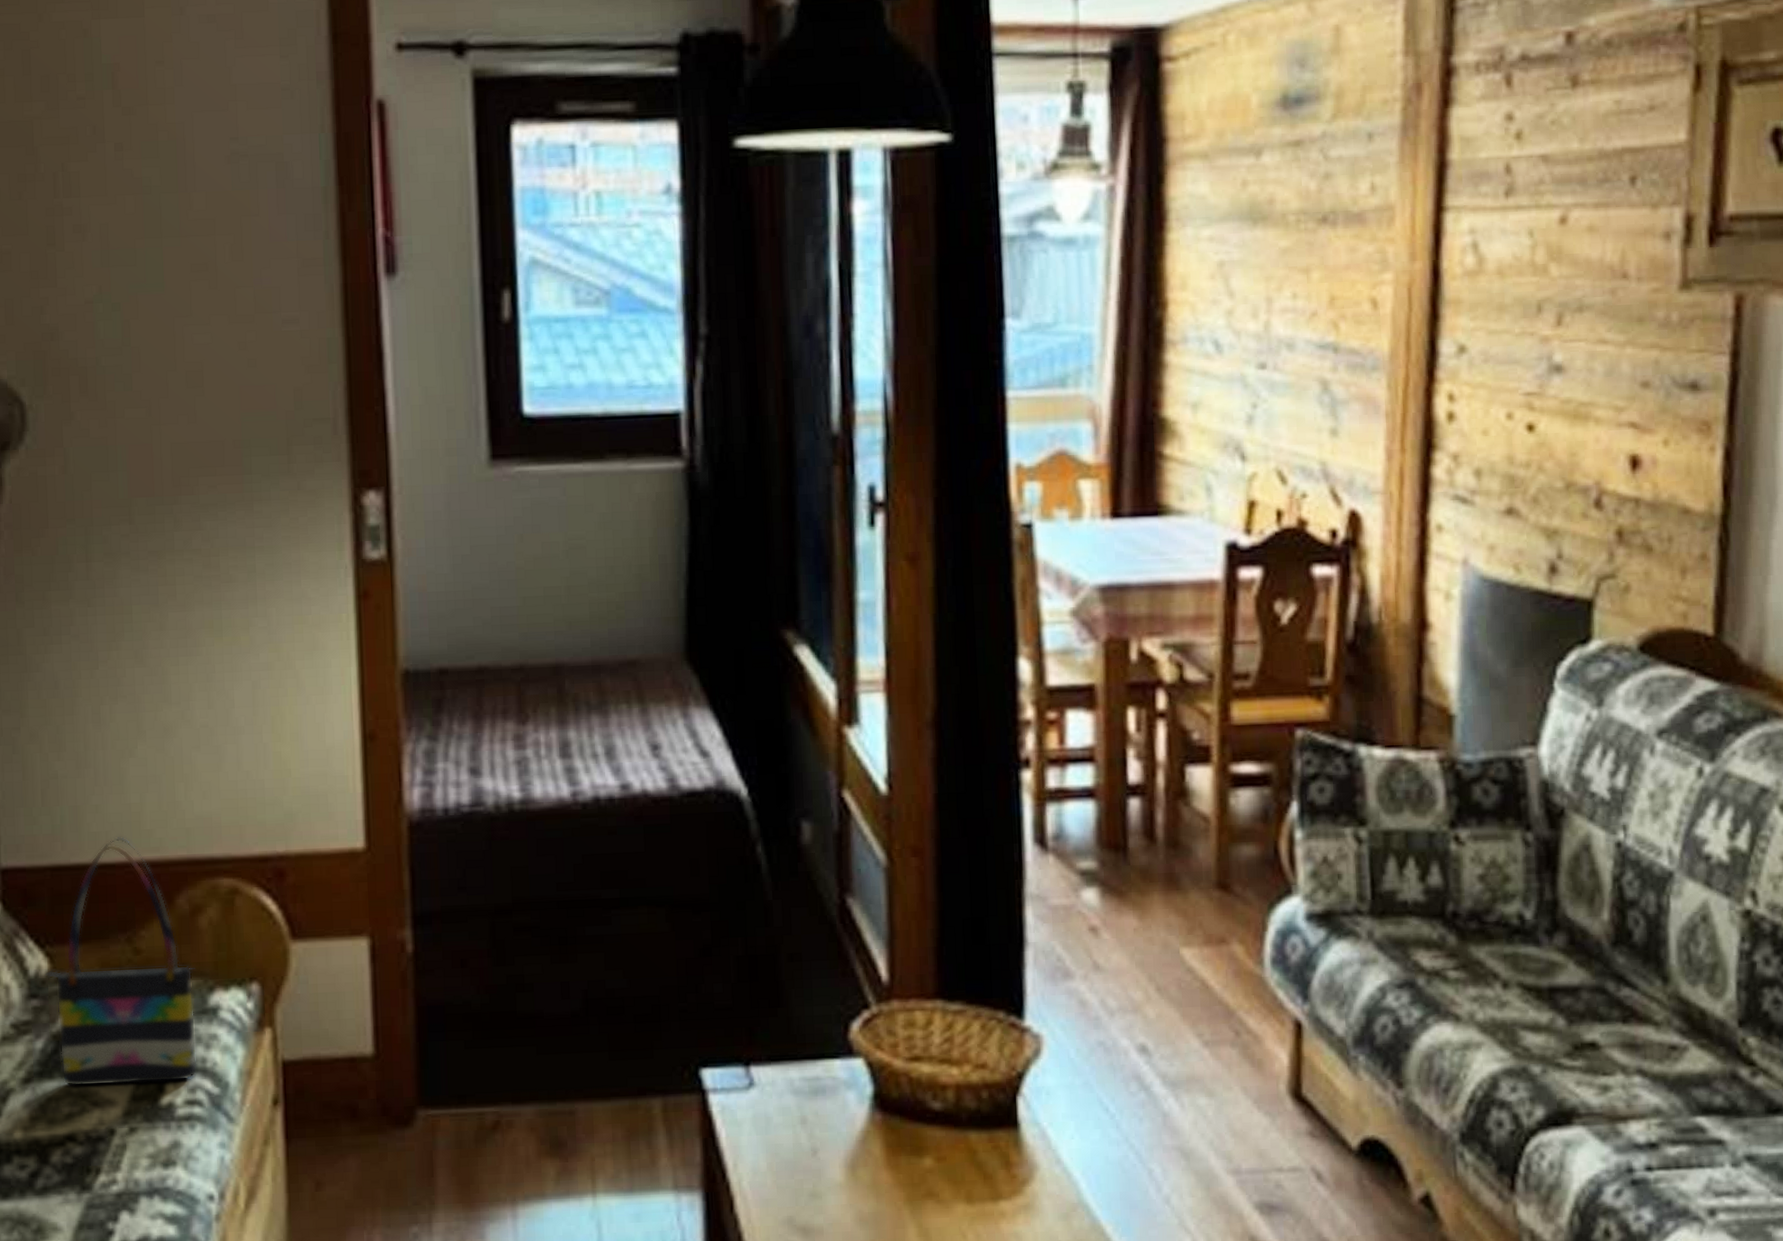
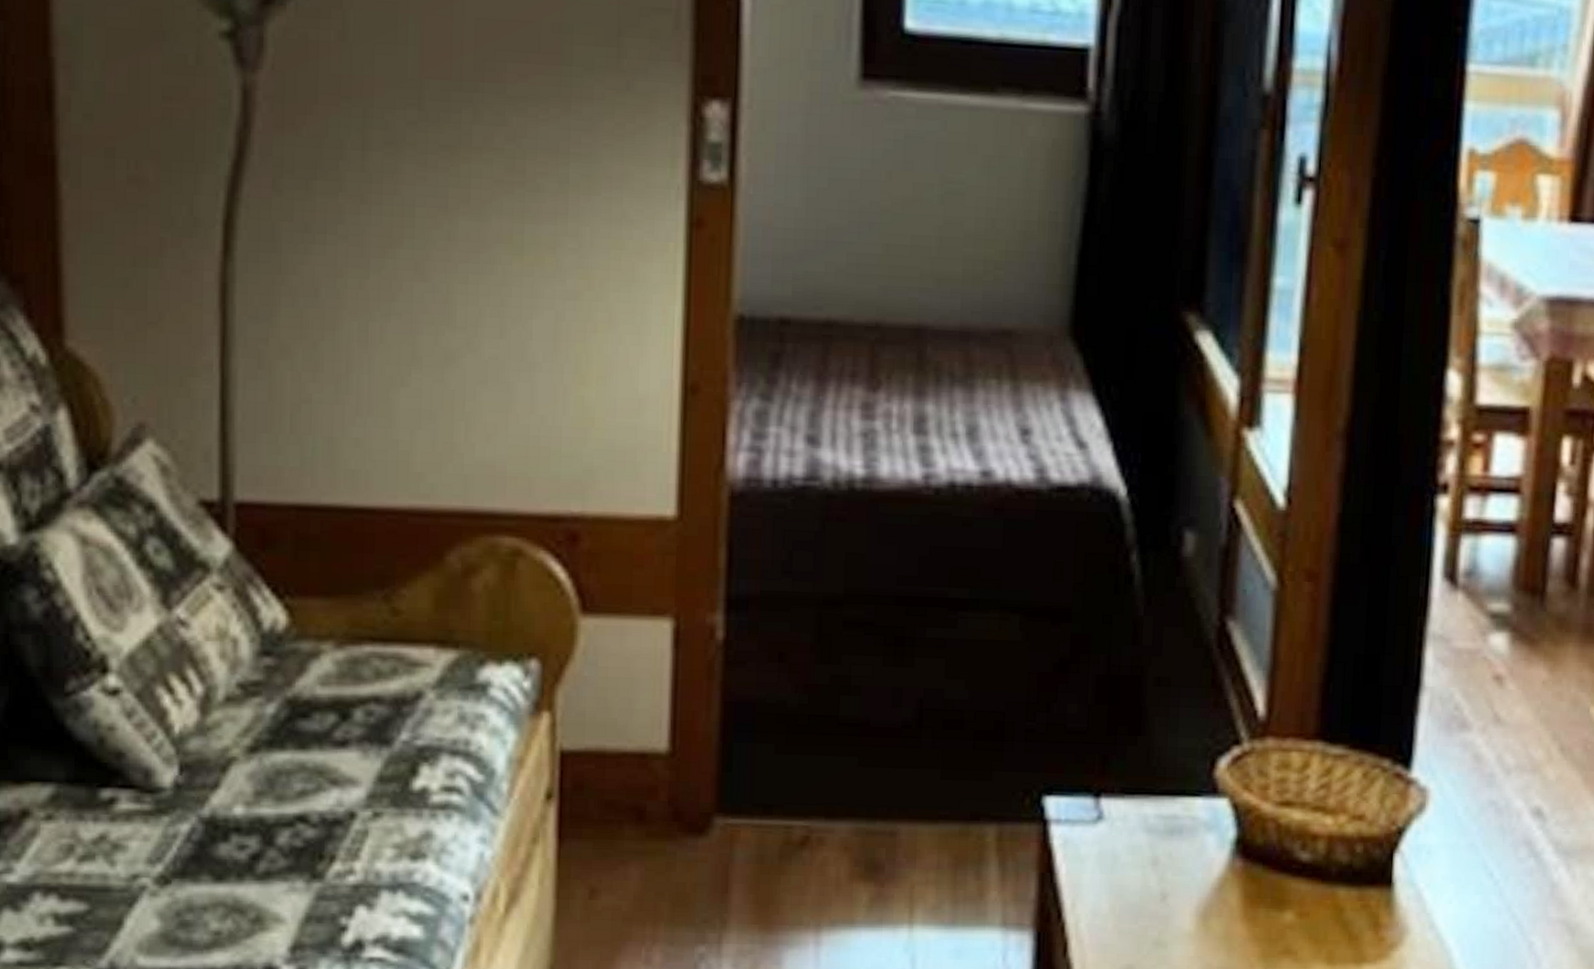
tote bag: present [45,836,198,1087] -> none [283,477,465,765]

